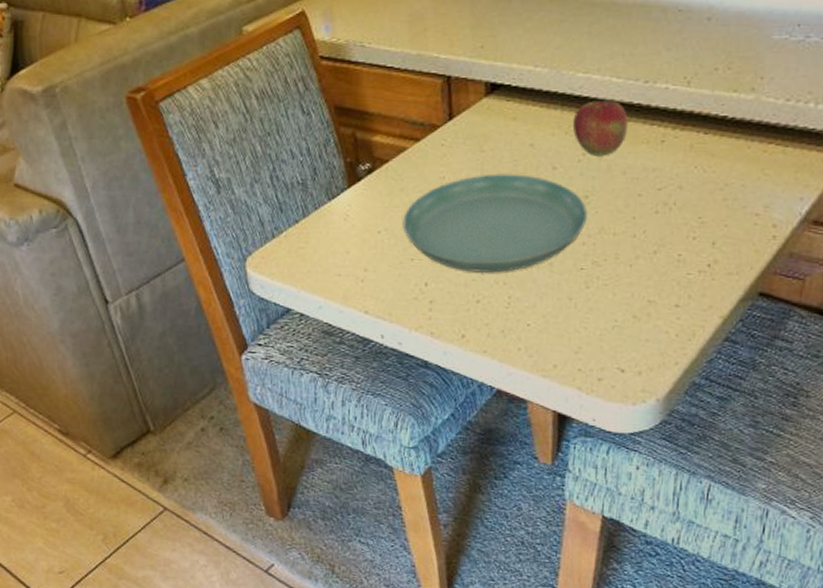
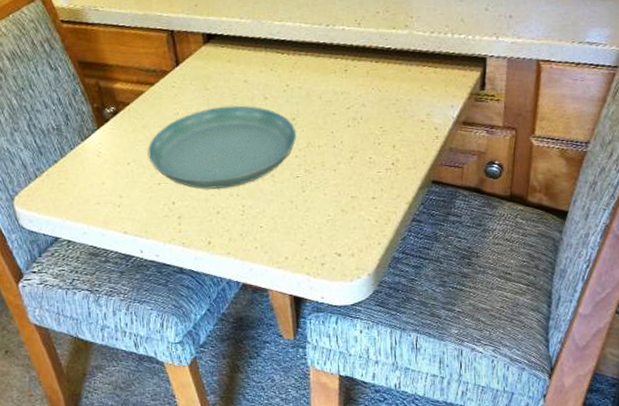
fruit: present [572,99,629,156] -> none [275,41,319,86]

